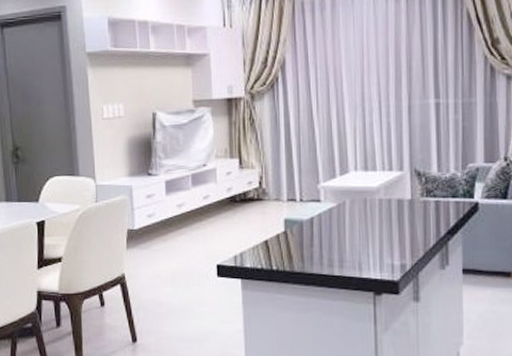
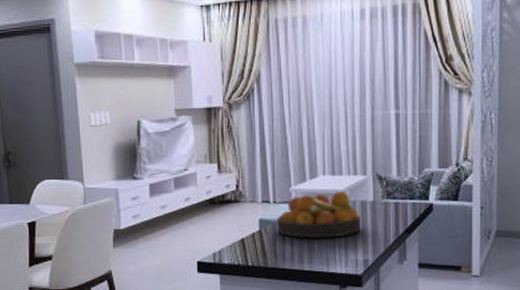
fruit bowl: none [303,188,398,240] -> present [276,191,362,238]

